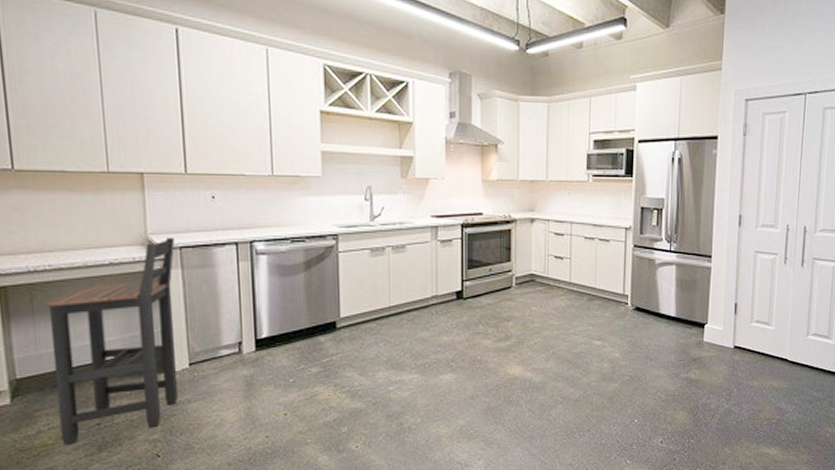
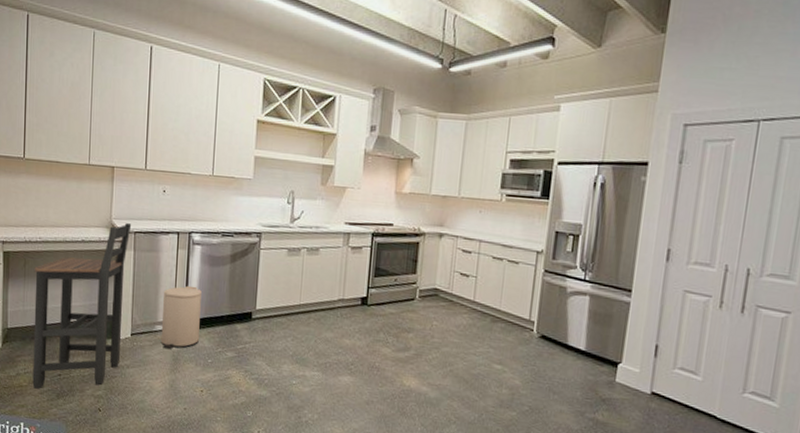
pedal bin: none [226,301,276,374] -> present [160,285,202,349]

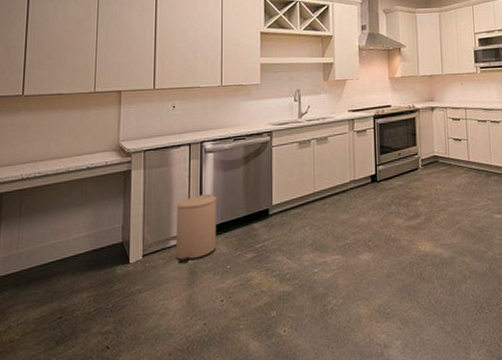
bar stool: present [32,222,132,389] -> none [26,142,141,340]

